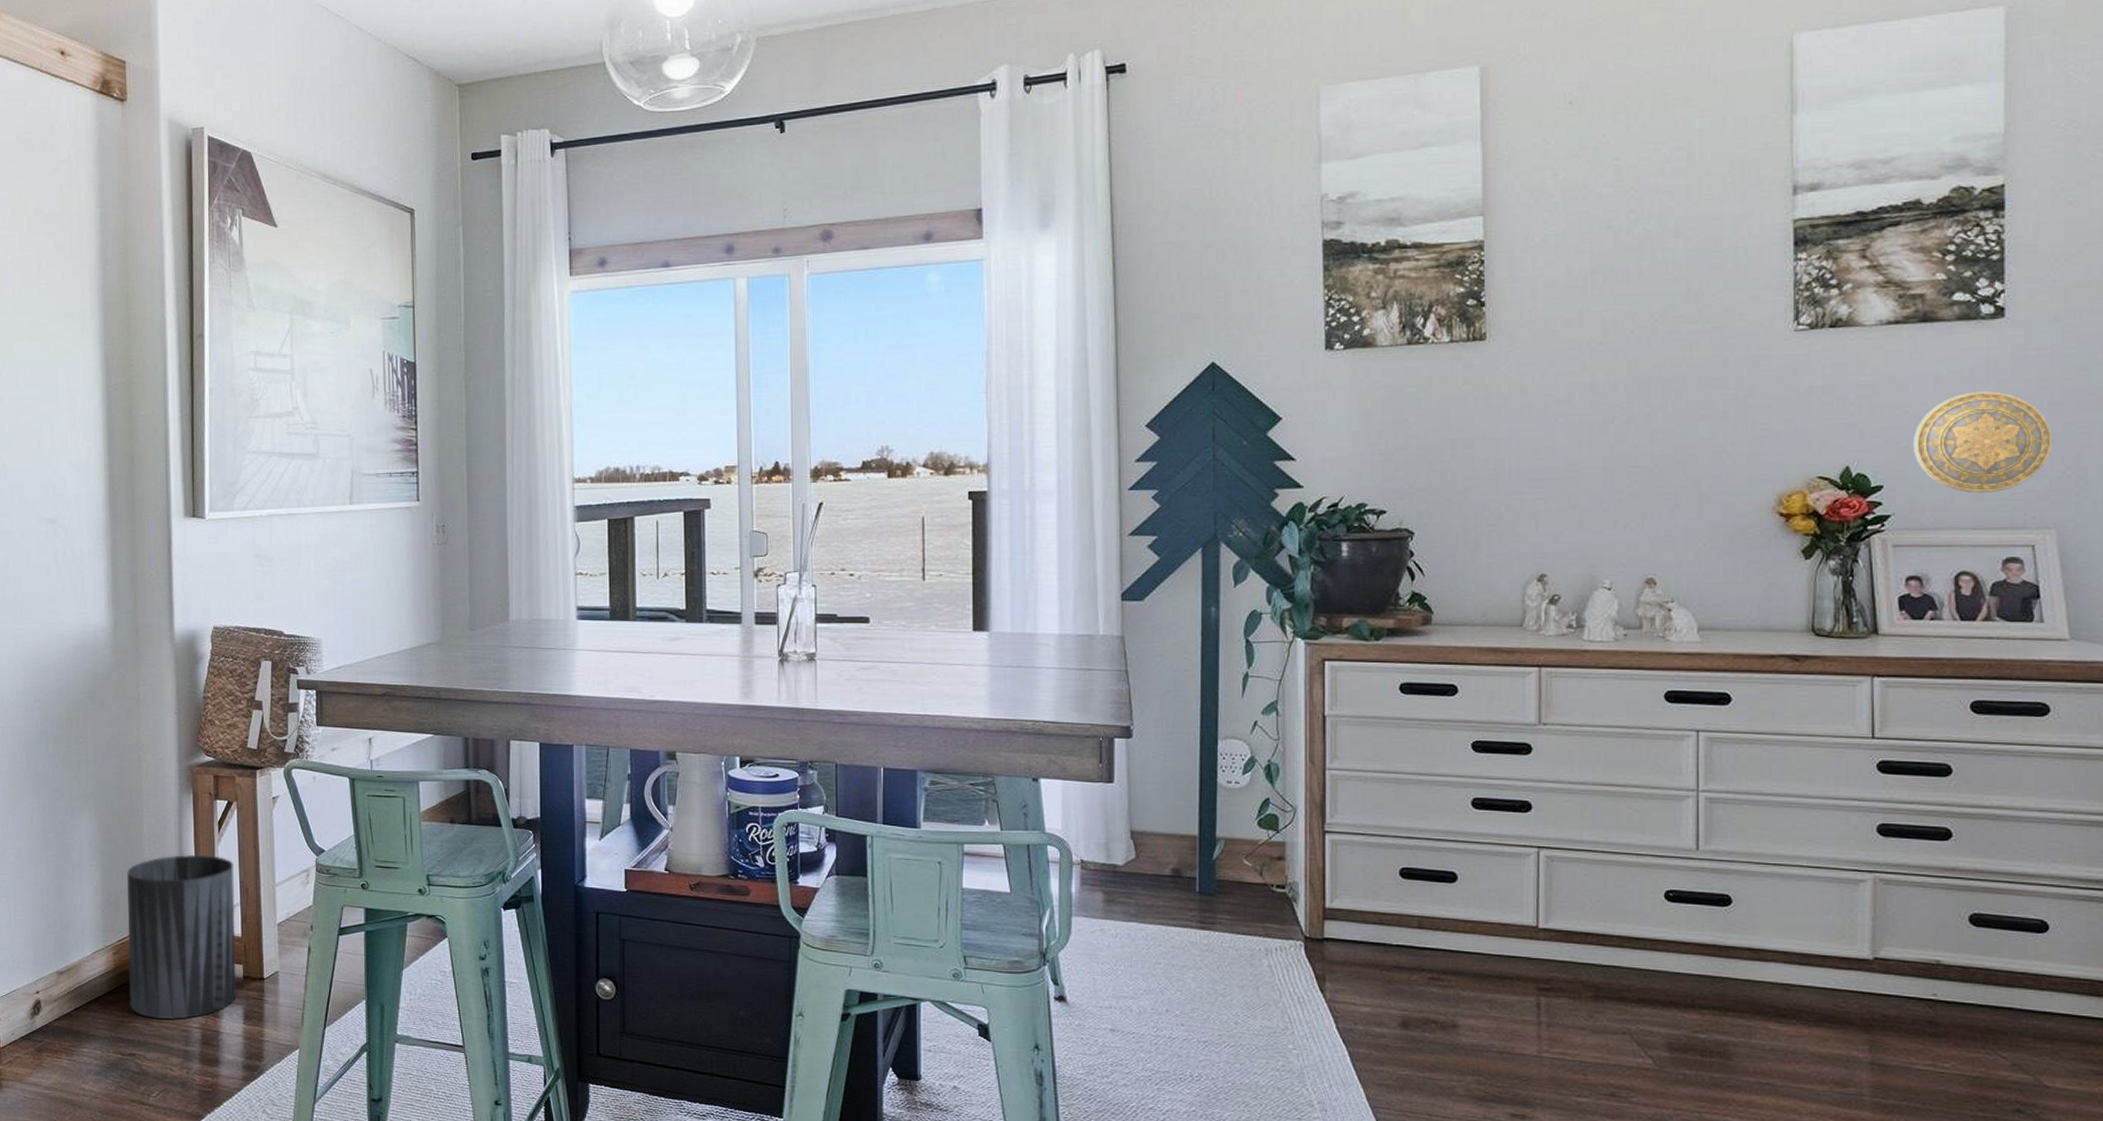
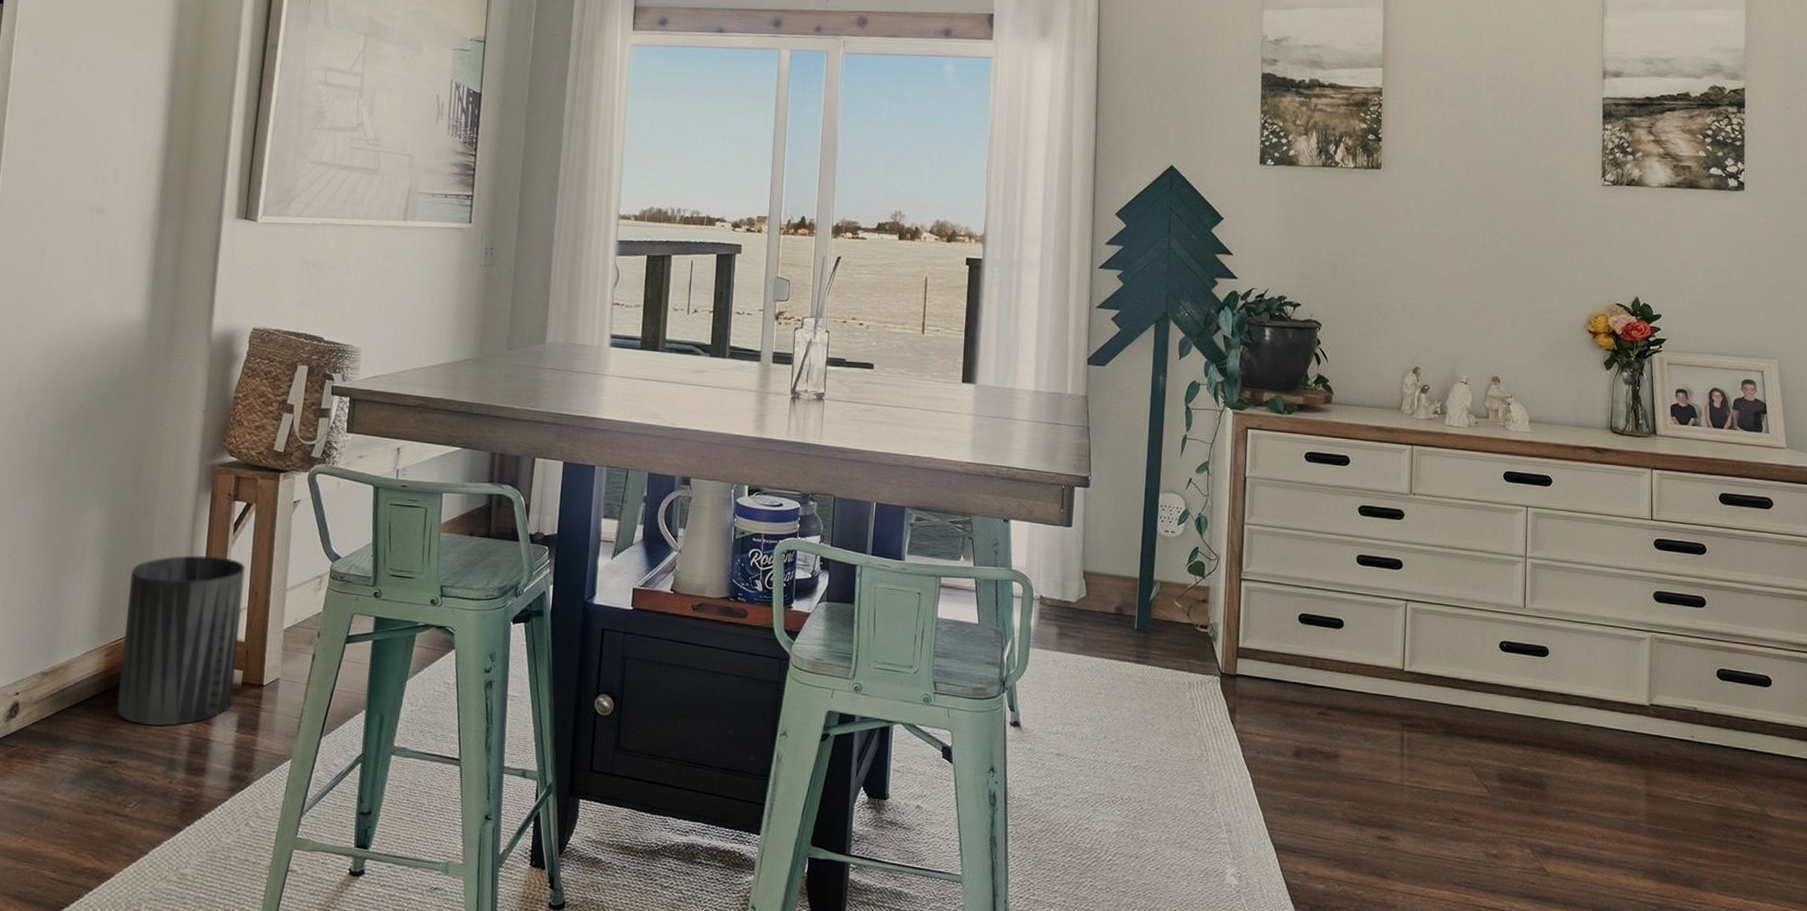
decorative plate: present [1914,391,2053,494] -> none [1682,246,1776,327]

